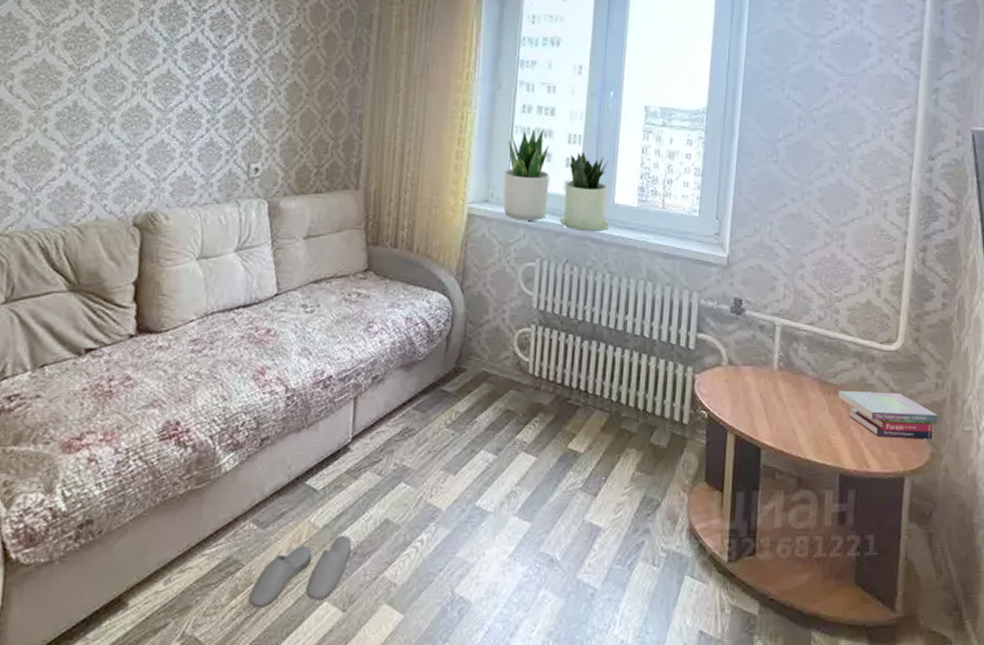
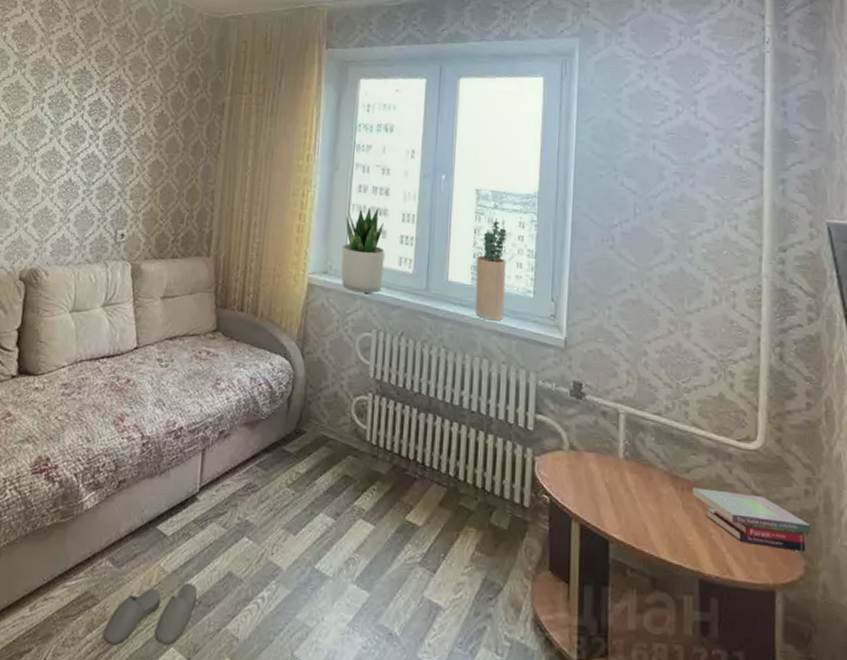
planter: present [559,151,611,232] -> none [394,229,445,308]
vase: none [640,136,675,244] -> present [474,218,507,322]

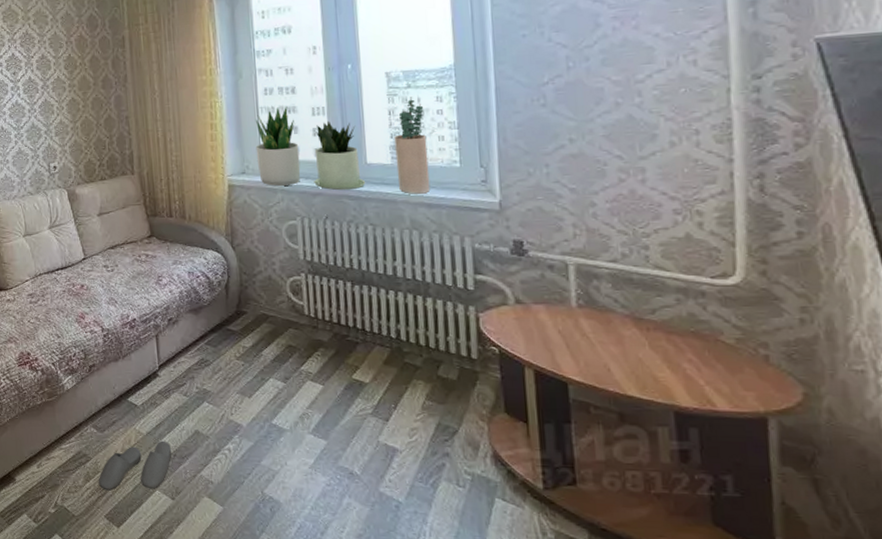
planter: none [394,229,445,308] -> present [314,120,366,191]
books: present [692,487,811,553] -> none [660,327,810,379]

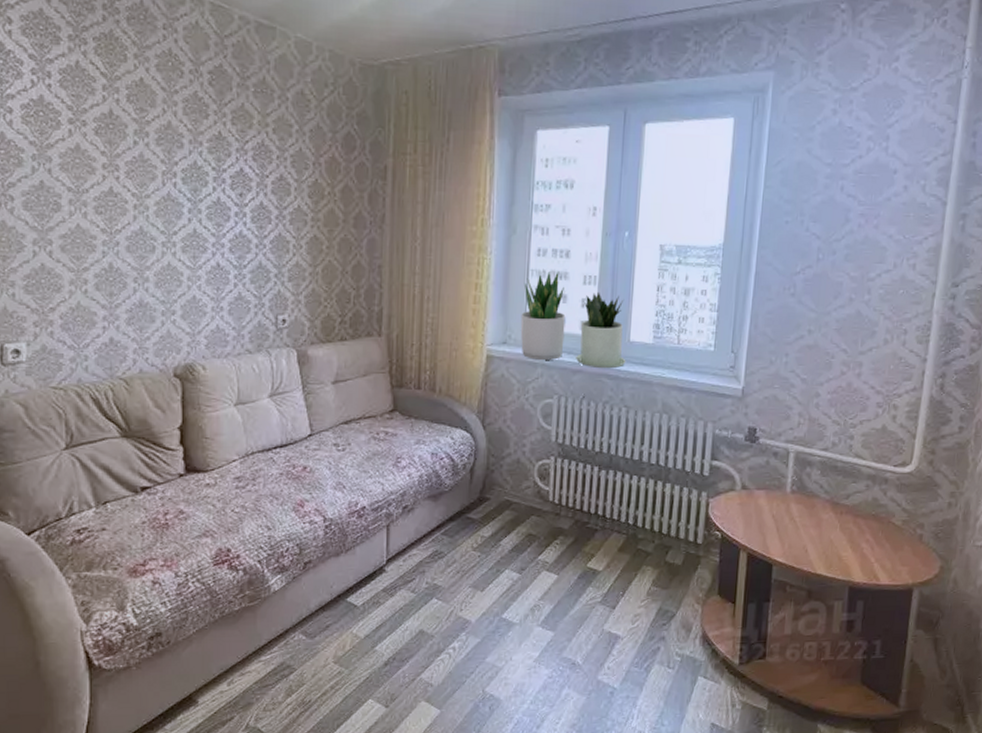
slippers: present [98,440,171,491] -> none [301,643,390,705]
vase: present [394,97,431,195] -> none [655,274,691,378]

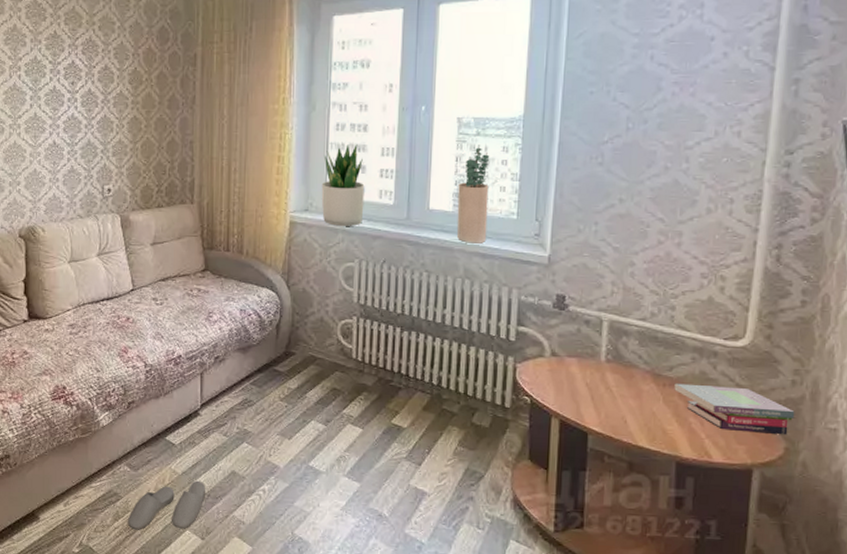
slippers: none [301,643,390,705] -> present [127,480,205,530]
planter: present [576,291,626,369] -> none [376,162,426,235]
vase: none [655,274,691,378] -> present [456,145,490,245]
books: none [850,510,950,555] -> present [674,383,795,435]

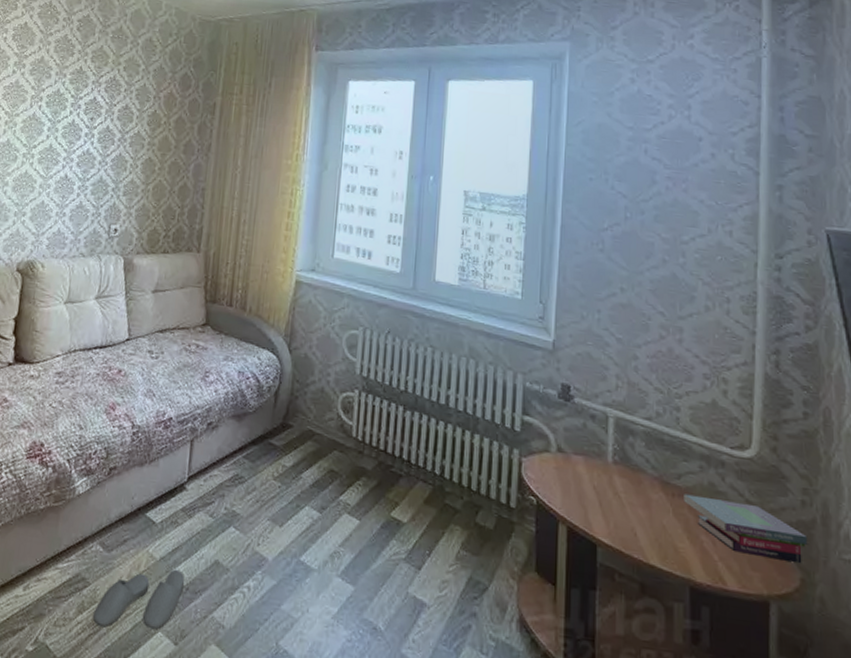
planter: present [321,144,365,227] -> none [328,207,372,292]
vase: present [456,145,490,245] -> none [461,219,495,323]

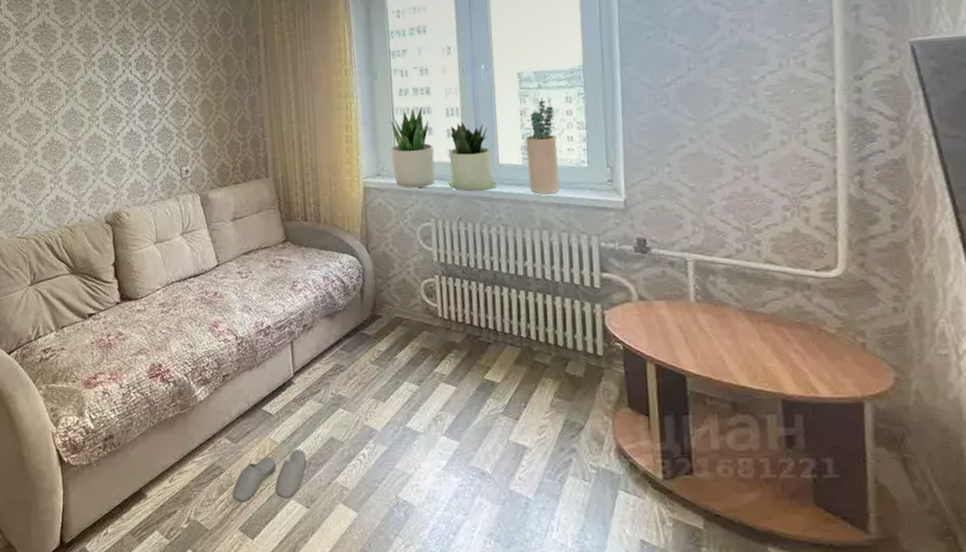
planter: none [328,207,372,292] -> present [391,108,435,189]
planter: none [381,229,432,307] -> present [448,121,498,192]
vase: none [461,219,495,323] -> present [525,97,560,196]
books: present [684,494,808,564] -> none [770,318,901,365]

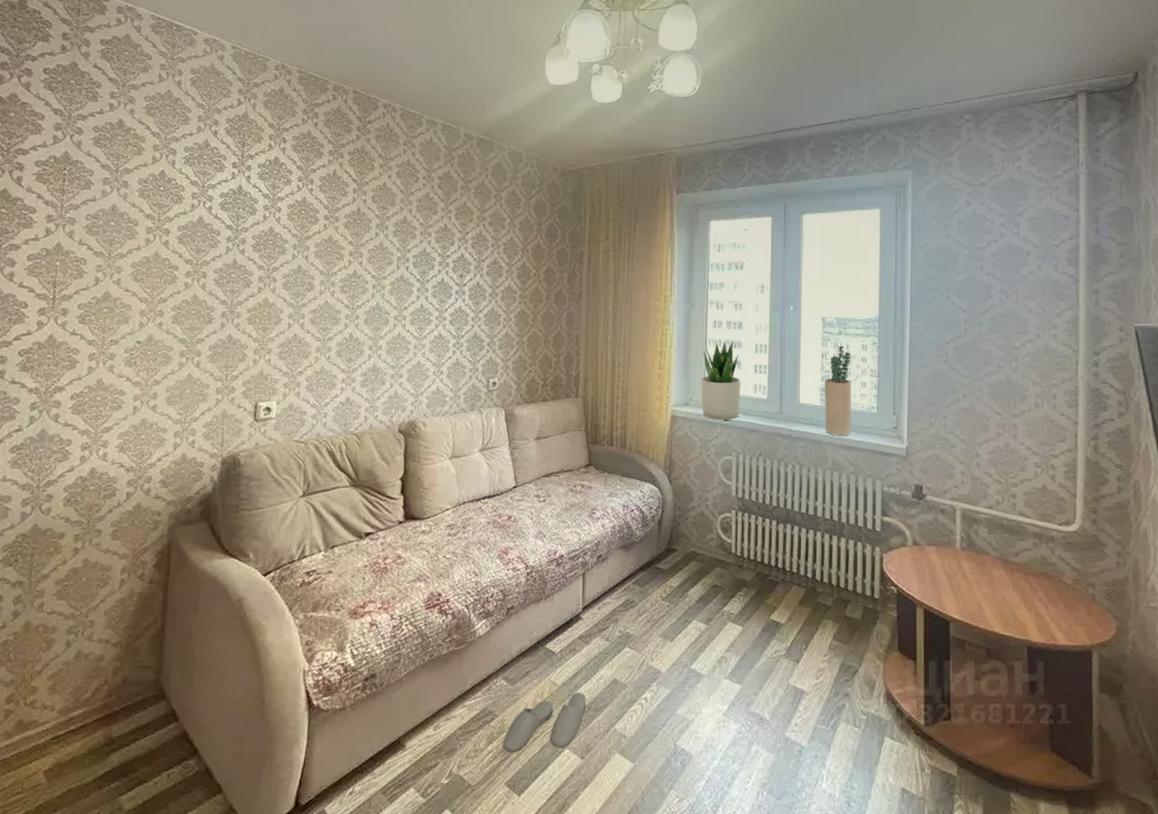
planter: present [448,121,498,192] -> none [751,358,797,429]

